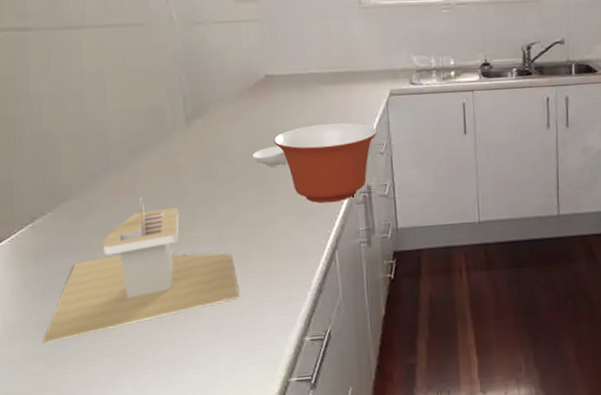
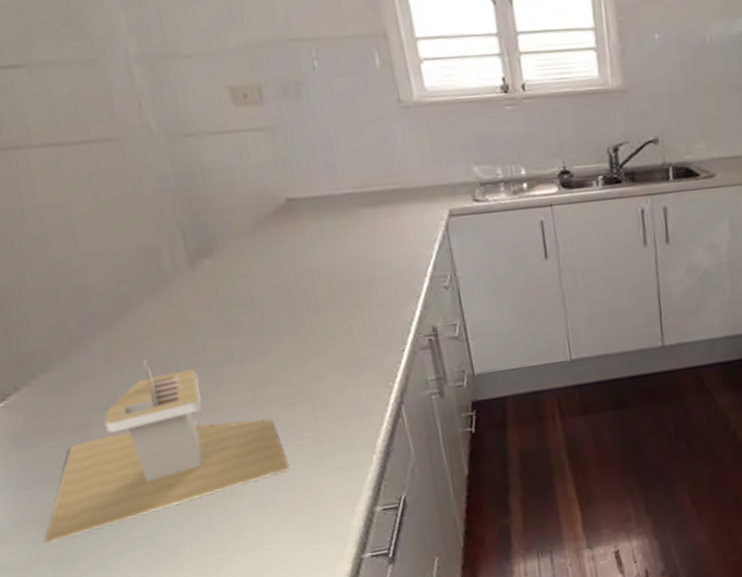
spoon rest: present [252,146,287,167] -> none [283,286,329,312]
mixing bowl: present [273,123,377,204] -> none [307,252,438,352]

